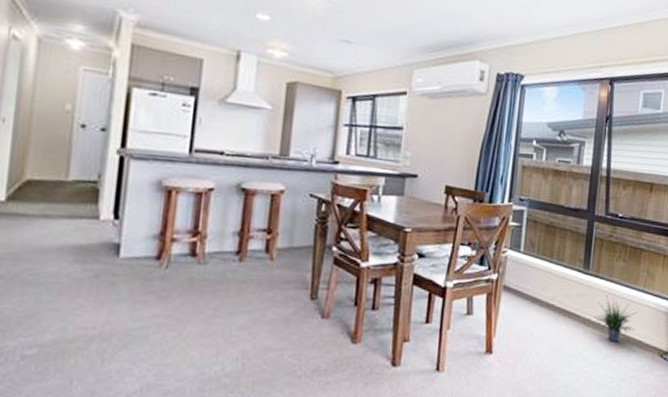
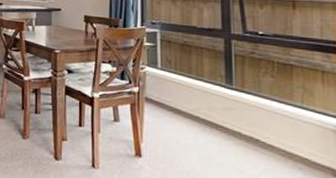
potted plant: present [594,295,638,343] -> none [245,110,298,158]

